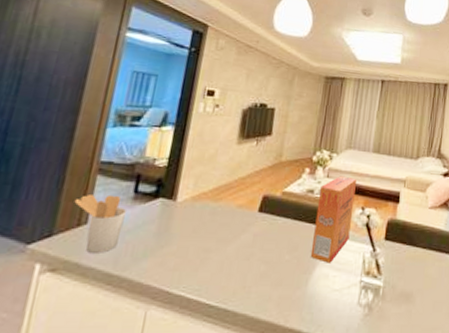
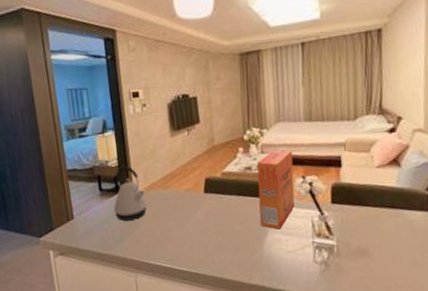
utensil holder: present [74,193,127,253] -> none [59,194,100,240]
kettle: none [144,169,190,234] -> present [113,167,147,221]

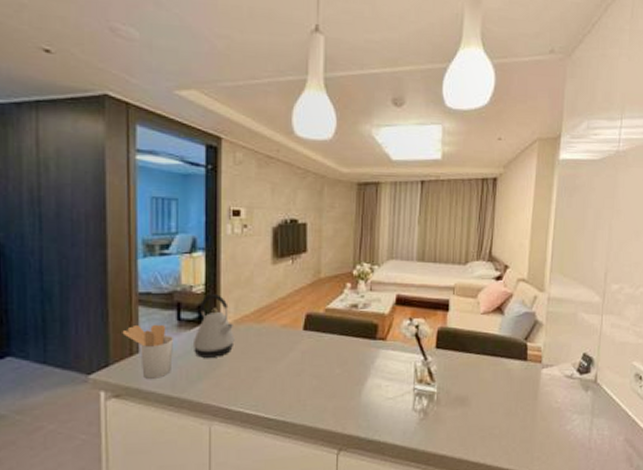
utensil holder: none [59,194,100,240] -> present [122,324,175,379]
cereal box: present [257,149,295,230] -> none [361,288,401,374]

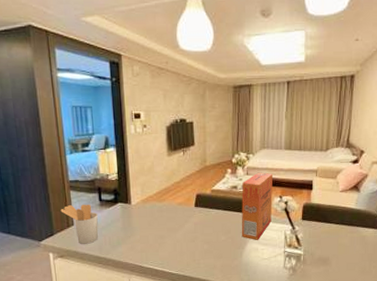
kettle: present [192,294,235,358] -> none [112,181,143,228]
cereal box: none [361,288,401,374] -> present [241,172,273,240]

